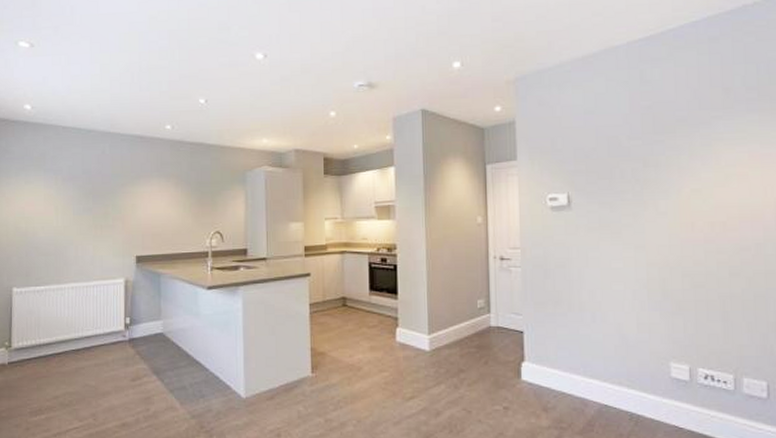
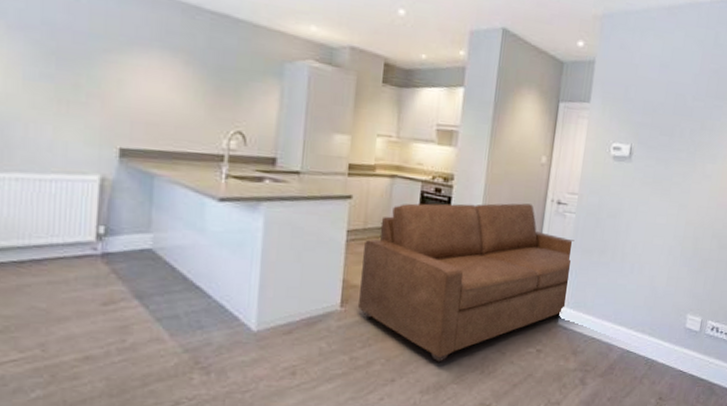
sofa: none [326,263,525,422] -> present [358,203,575,362]

